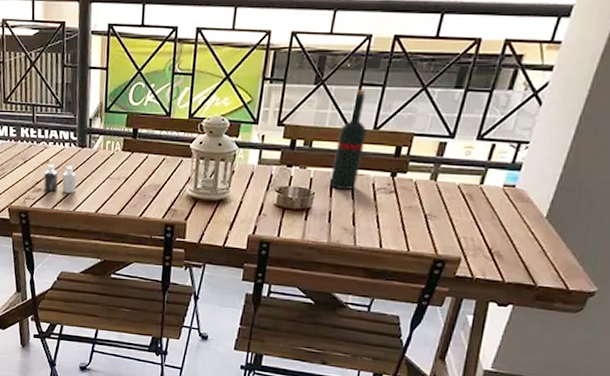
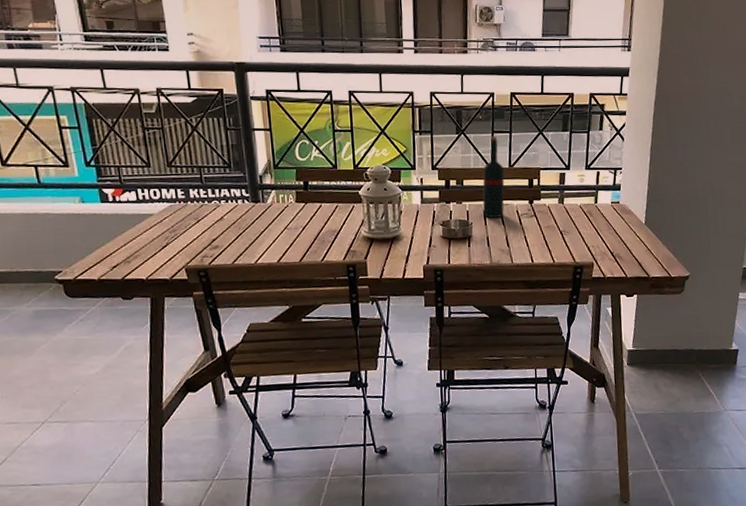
candle: present [44,163,77,194] -> none [220,220,255,248]

